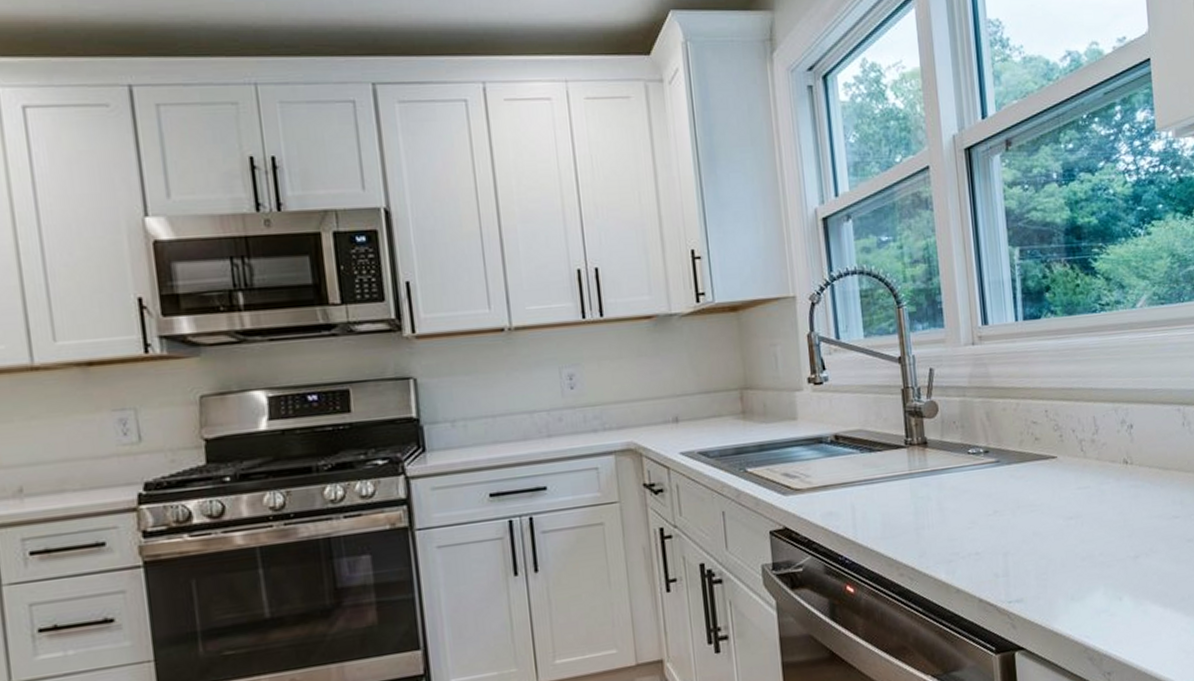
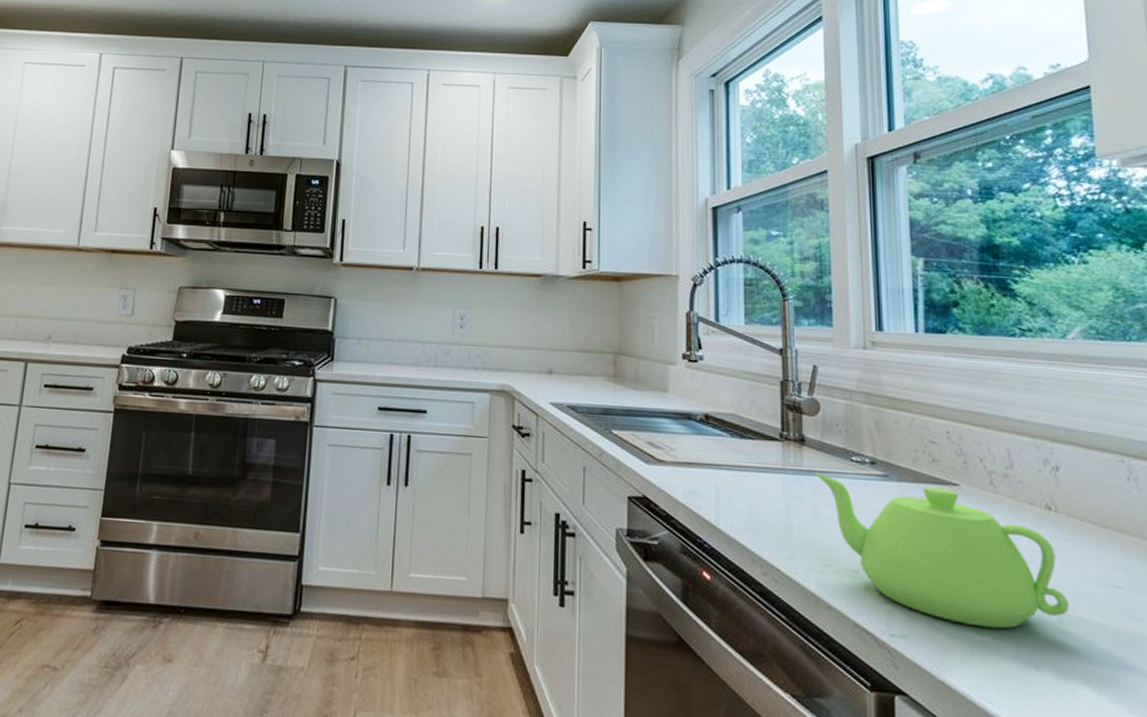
teapot: none [937,462,1143,578] -> present [814,473,1069,629]

